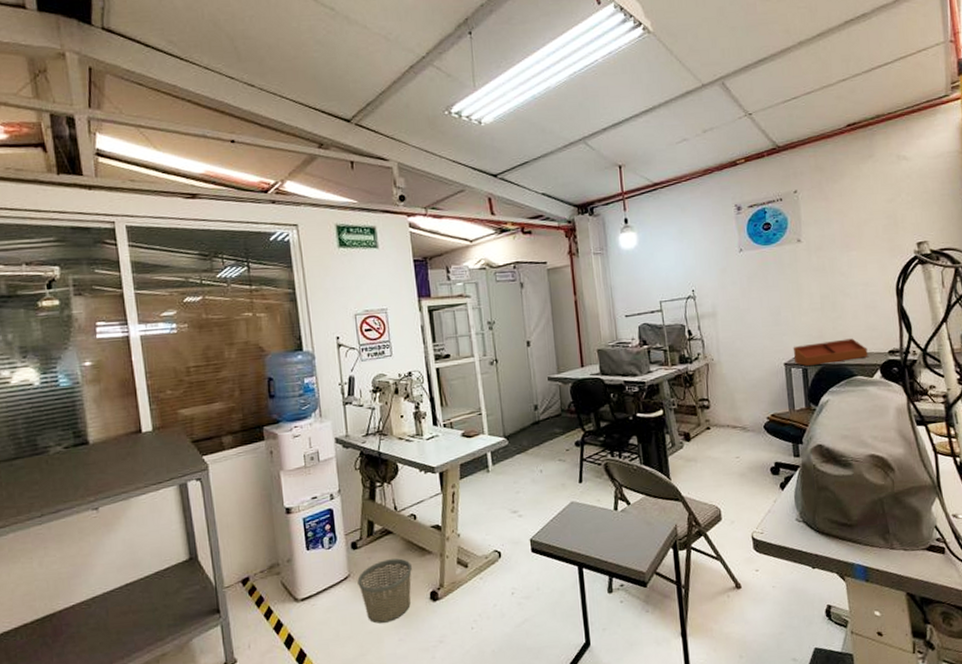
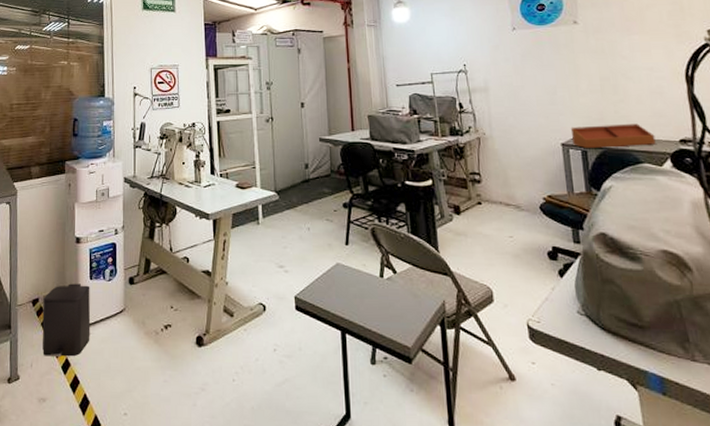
pedal bin: none [254,556,314,635] -> present [42,283,91,357]
basket: present [357,558,412,624] -> none [131,298,181,361]

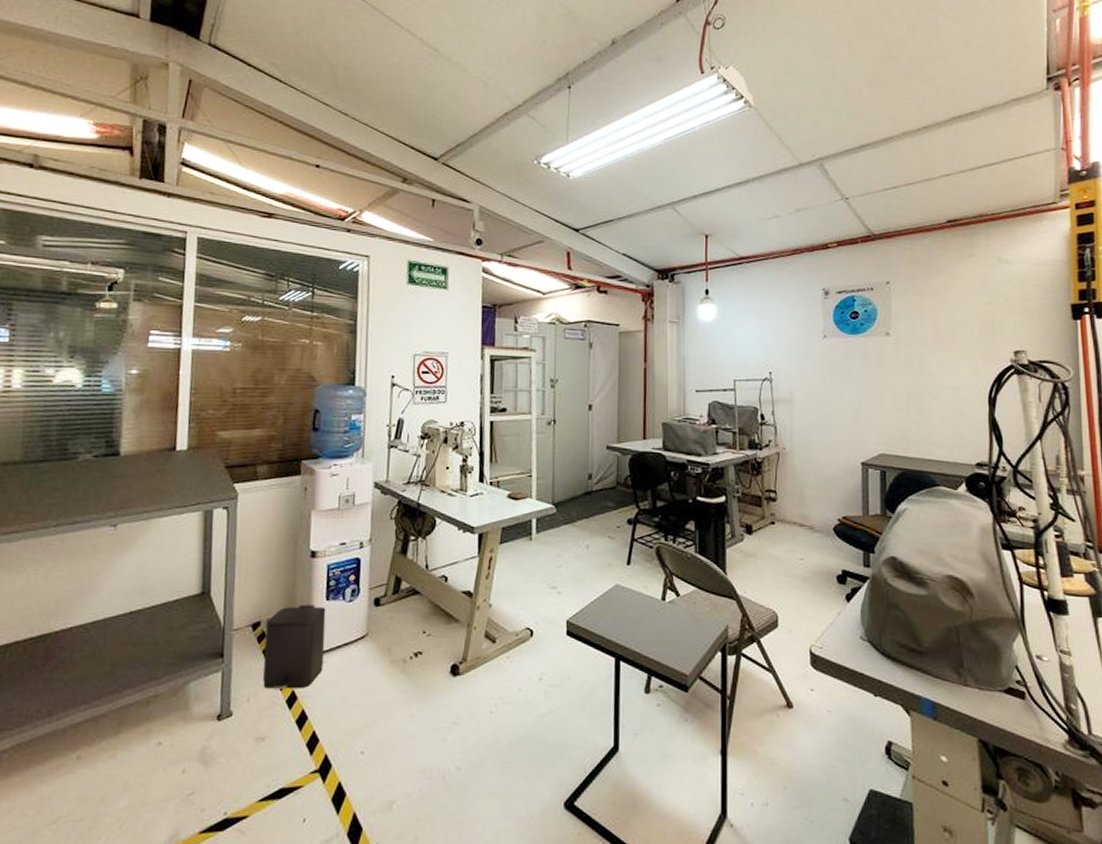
storage bin: present [570,123,656,149] -> none [872,444,953,469]

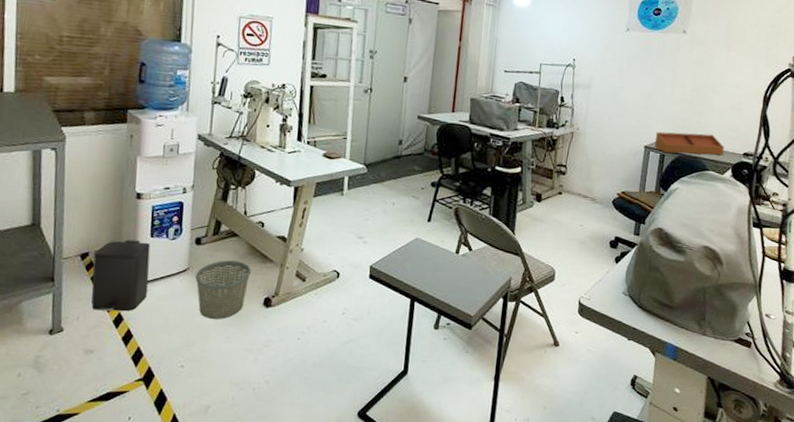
basket: none [375,622,435,693] -> present [195,260,251,319]
storage bin: none [872,444,953,469] -> present [654,131,725,155]

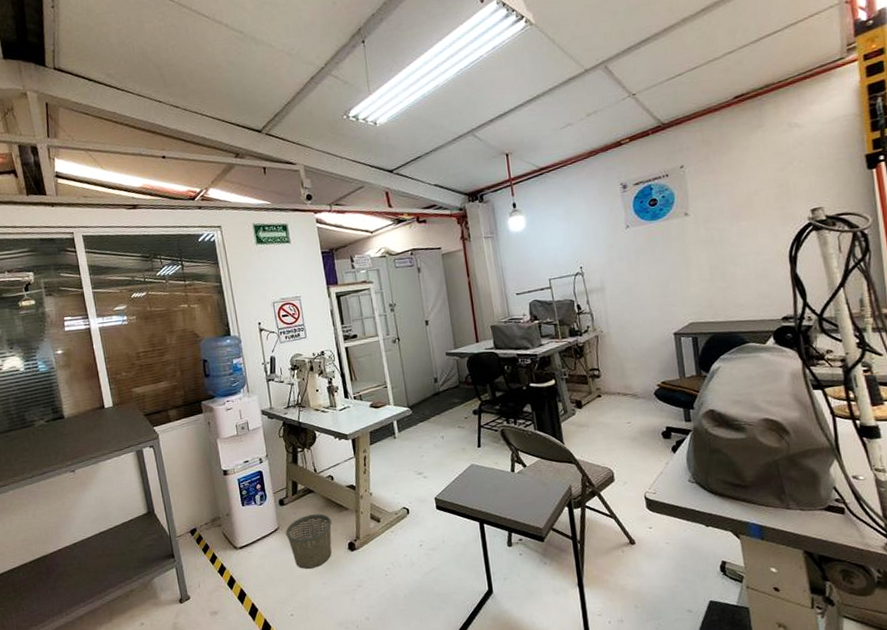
pedal bin: present [91,239,151,311] -> none [200,511,250,577]
storage bin: present [654,131,725,155] -> none [682,306,760,336]

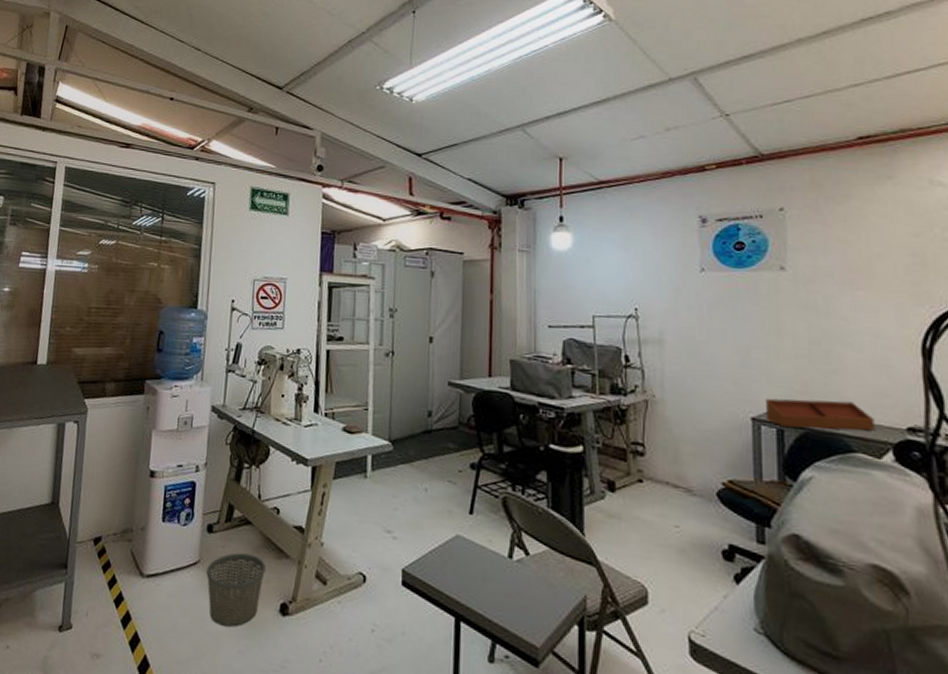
storage bin: none [682,306,760,336] -> present [765,398,875,431]

